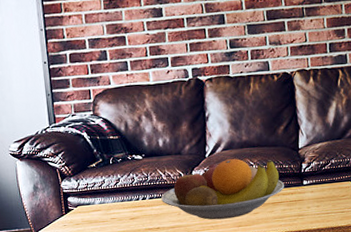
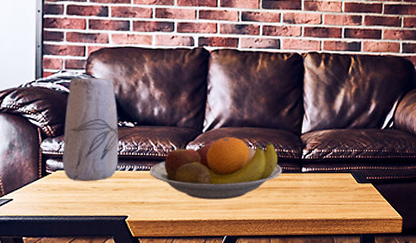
vase: none [79,116,132,214] -> present [62,77,119,181]

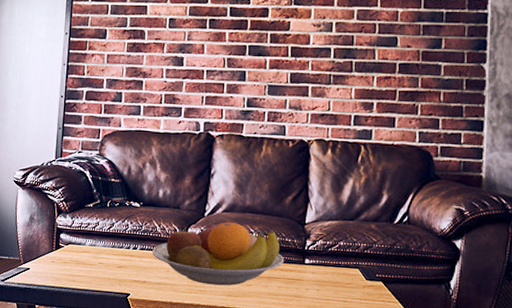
vase: present [62,77,119,181] -> none [74,158,126,257]

